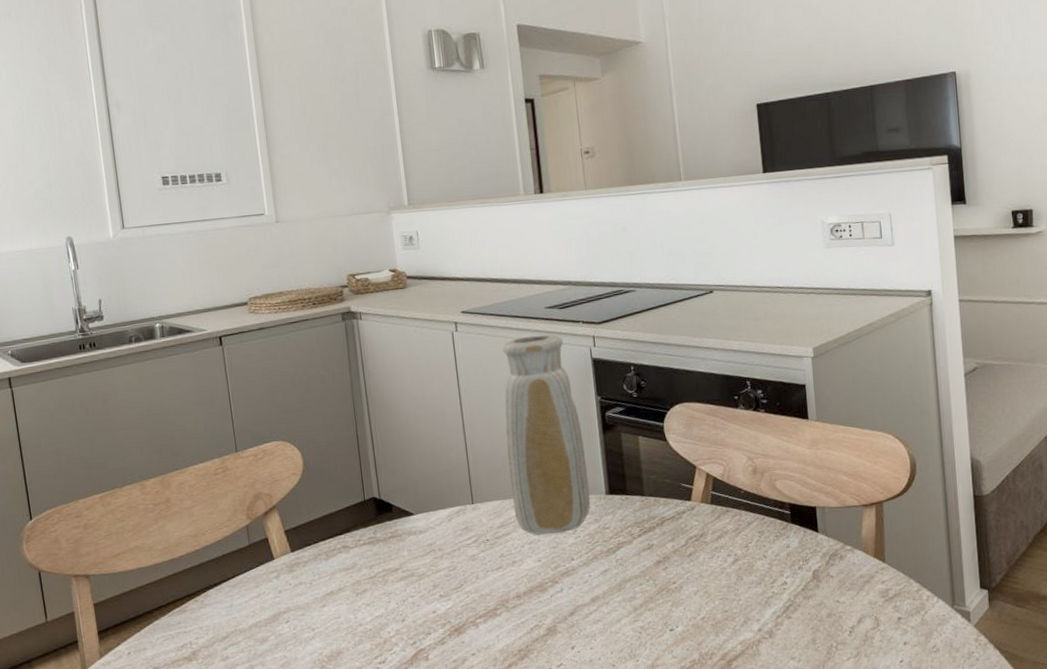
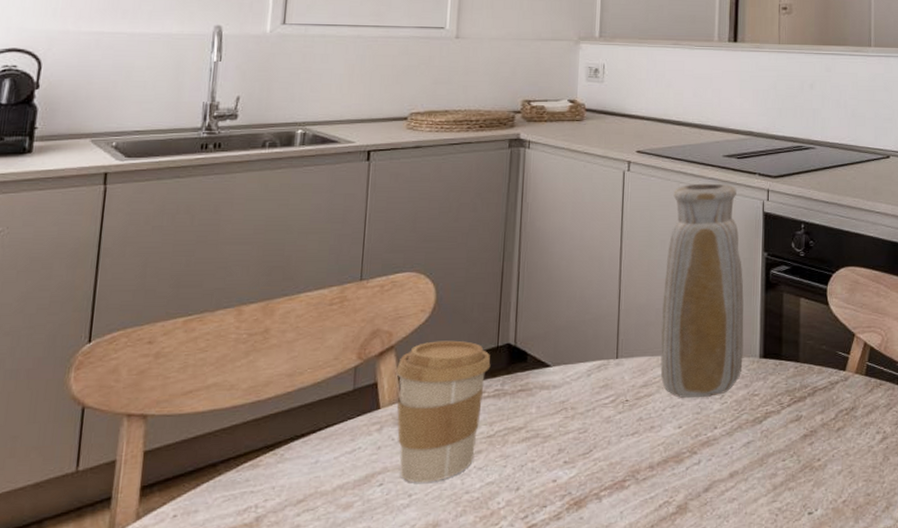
coffee cup: none [281,497,362,619] -> present [396,340,491,483]

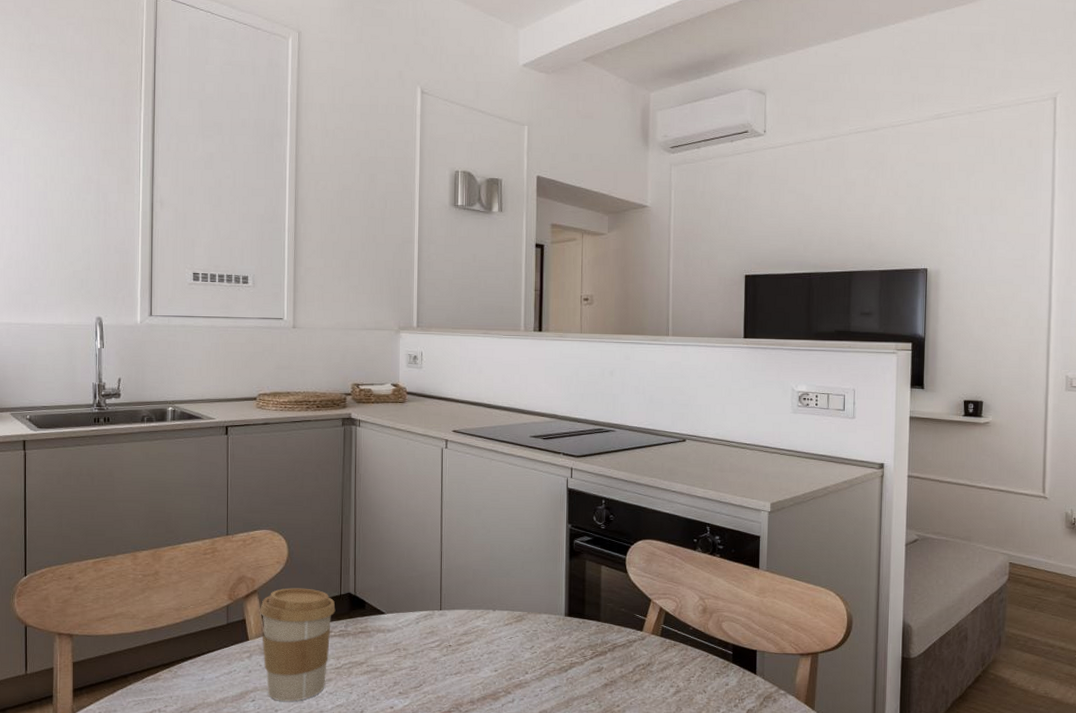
vase: present [660,183,744,398] -> none [477,461,551,647]

